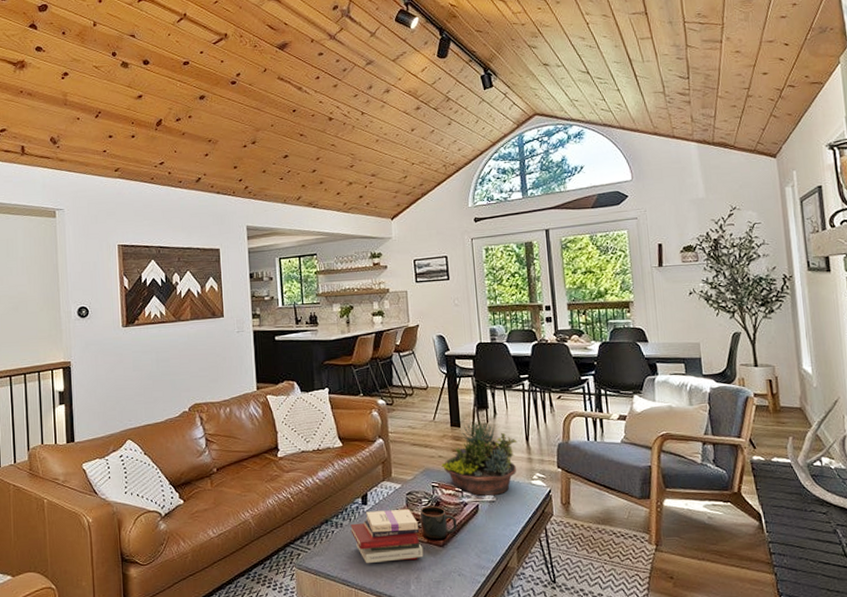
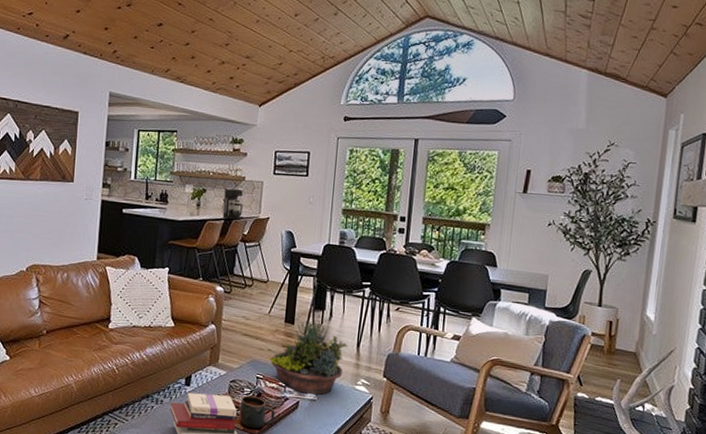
coffee maker: none [371,301,393,332] -> present [222,188,243,220]

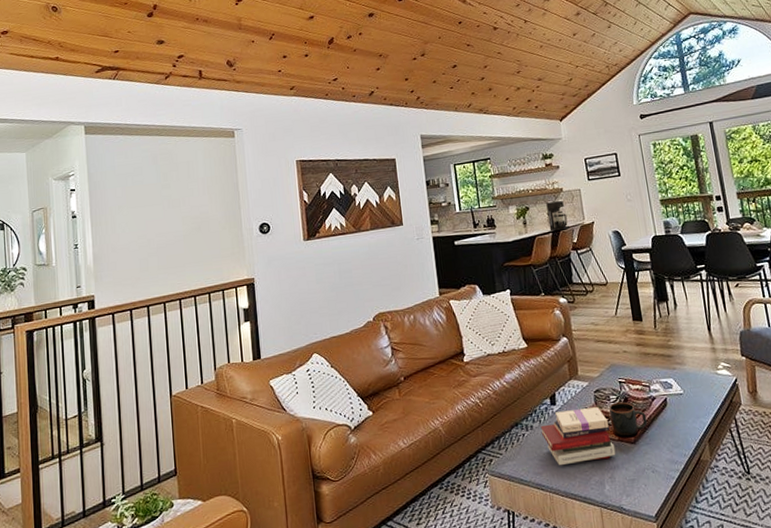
succulent planter: present [269,319,348,395] -> none [626,313,702,390]

